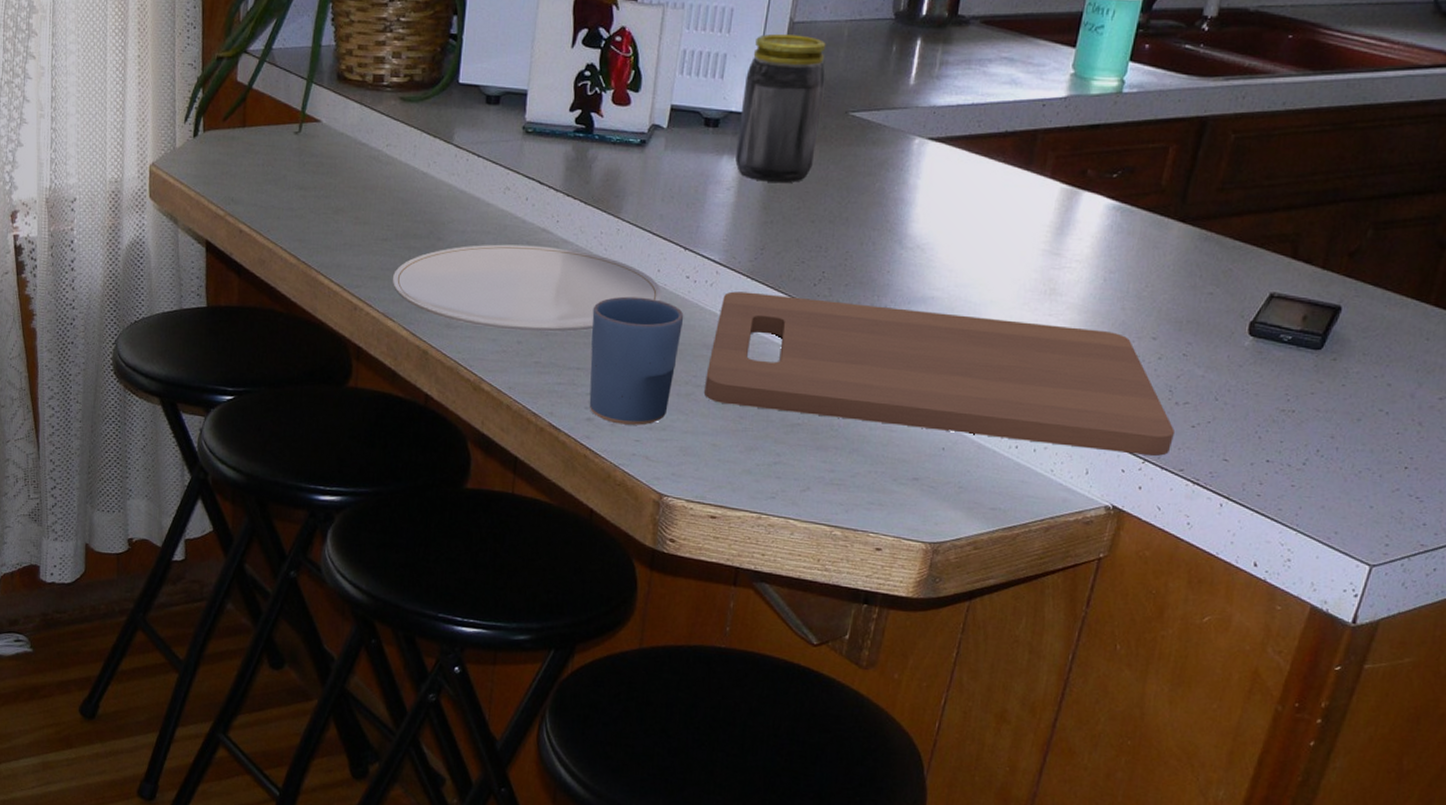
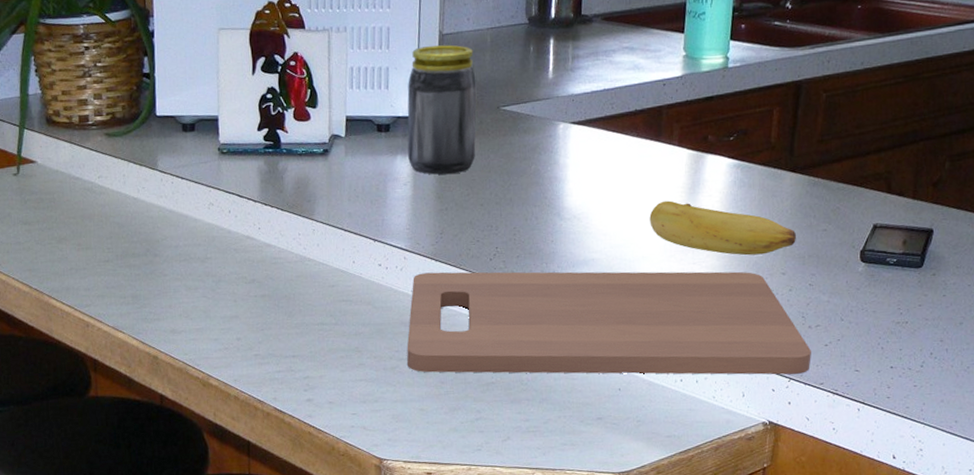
plate: present [392,244,661,332] -> none [117,251,359,330]
mug: present [589,296,684,426] -> none [300,287,381,401]
banana: none [1004,239,1176,314] -> present [649,200,796,256]

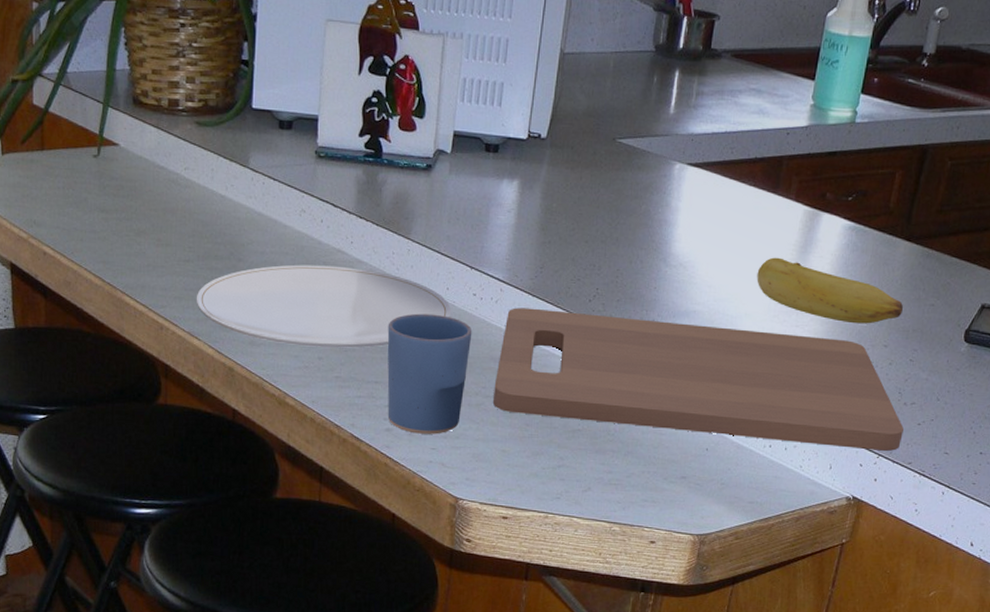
plate: none [117,251,359,330] -> present [196,264,451,348]
mug: none [300,287,381,401] -> present [387,313,473,434]
jar: present [407,44,477,175] -> none [515,64,594,205]

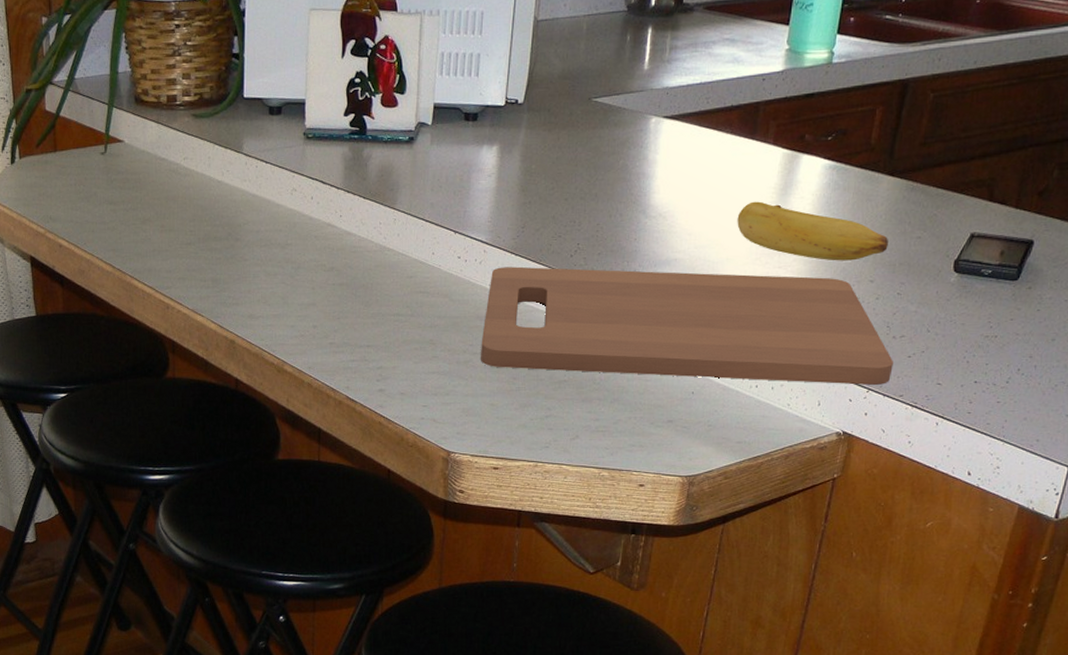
plate: present [196,264,451,348] -> none [198,239,437,317]
mug: present [387,313,473,434] -> none [377,278,458,393]

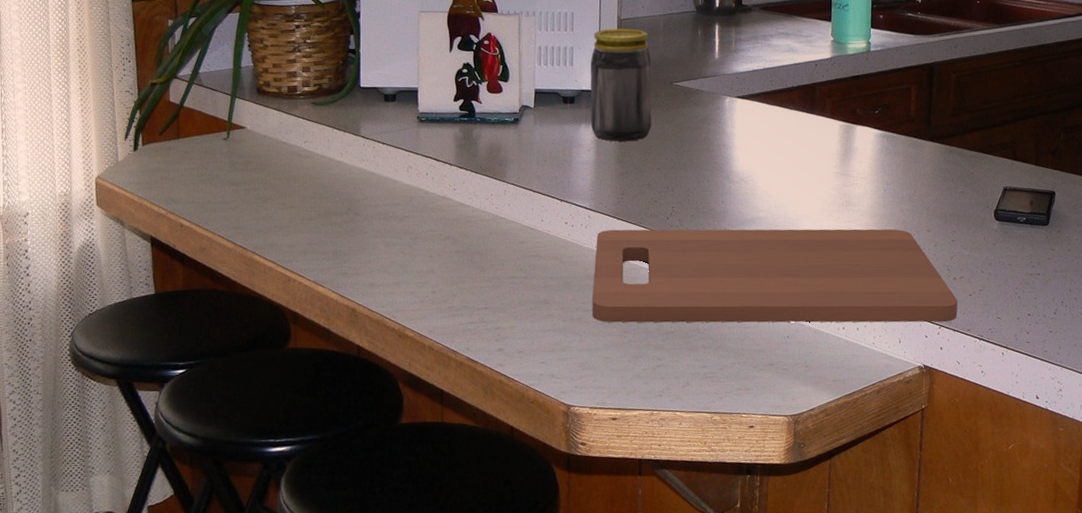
jar: none [494,31,569,167] -> present [590,28,652,142]
banana: present [737,201,888,261] -> none [808,166,938,215]

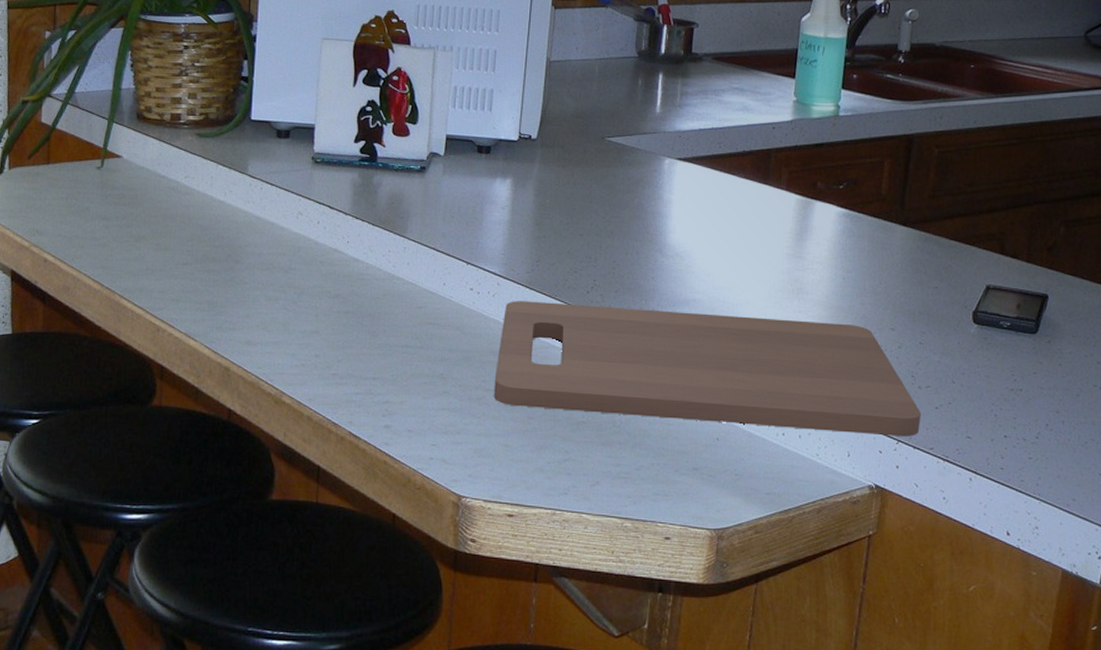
jar: present [590,28,652,142] -> none [508,72,582,201]

